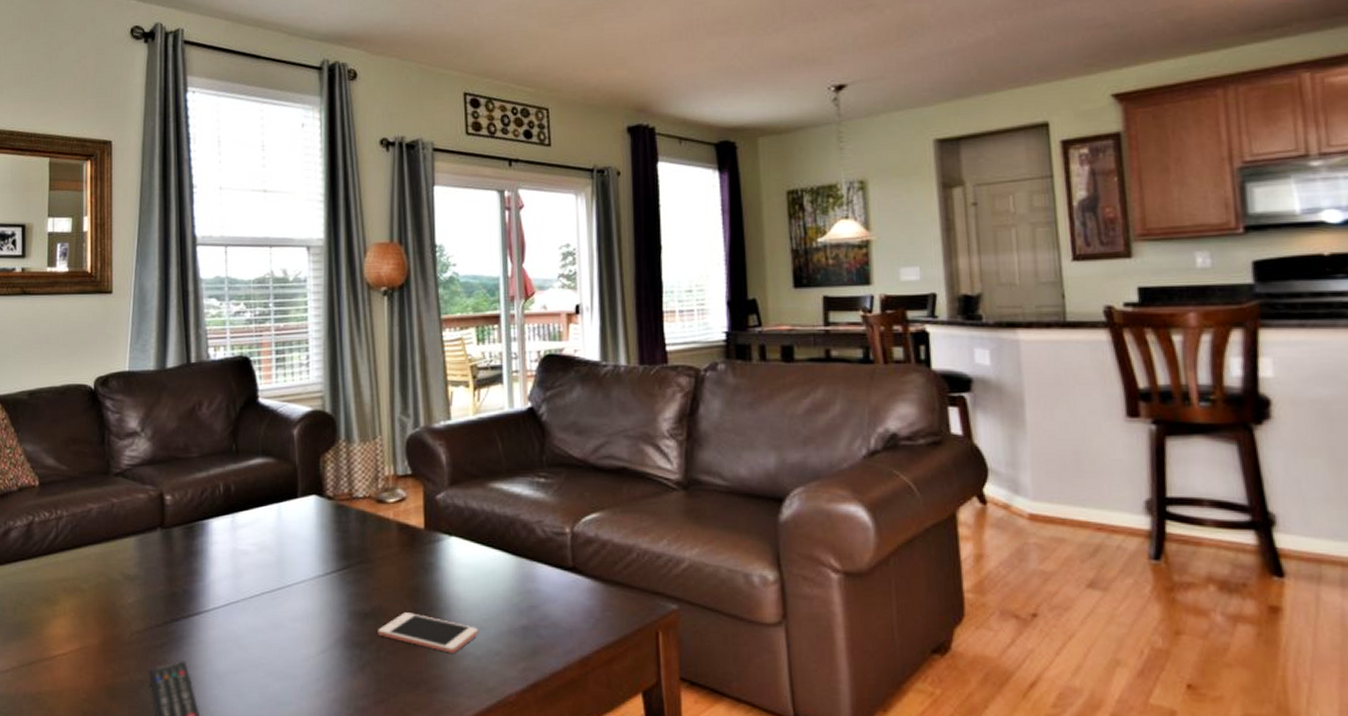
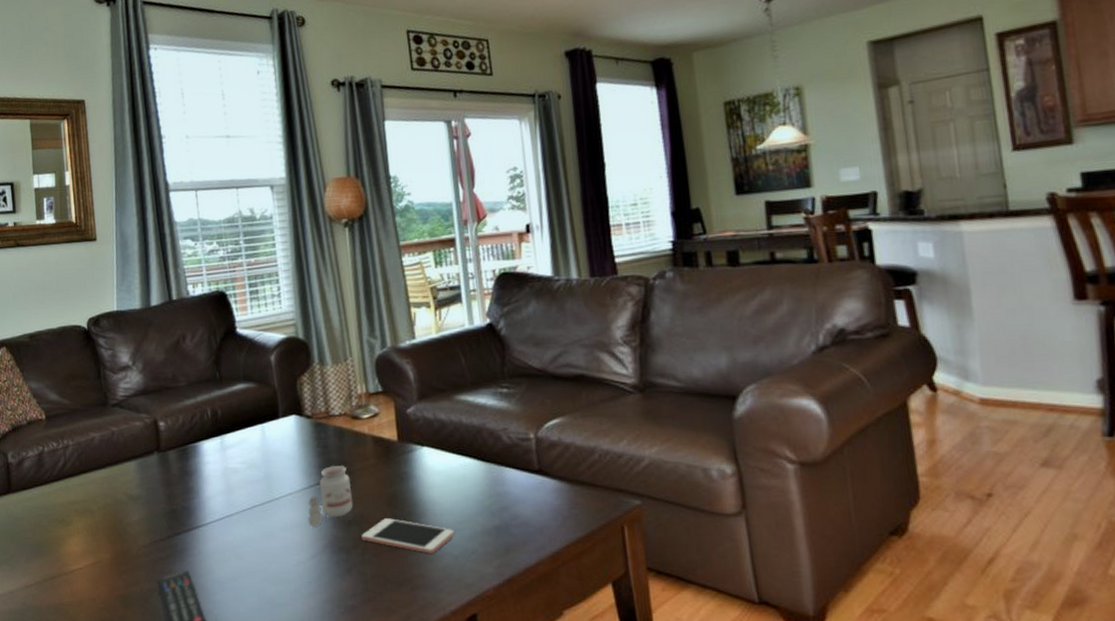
candle: none [322,553,372,619] -> present [308,466,353,527]

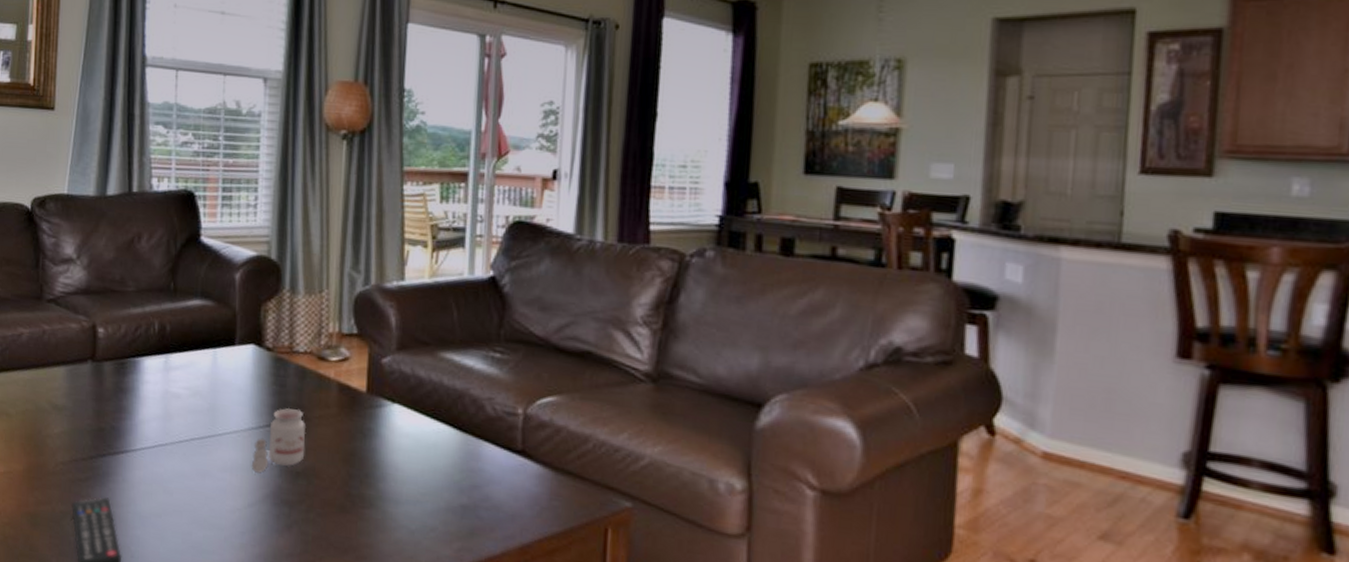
cell phone: present [361,518,455,554] -> none [308,476,415,524]

